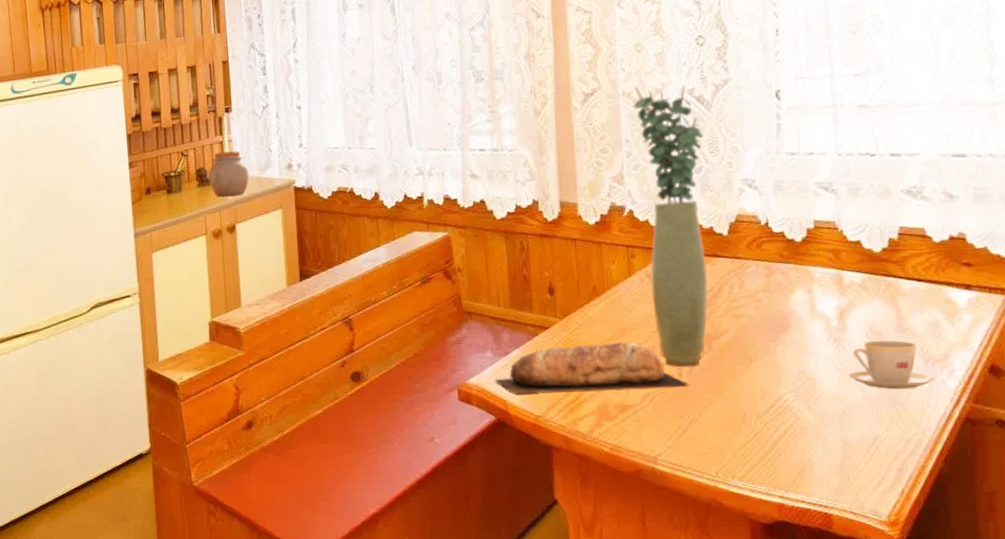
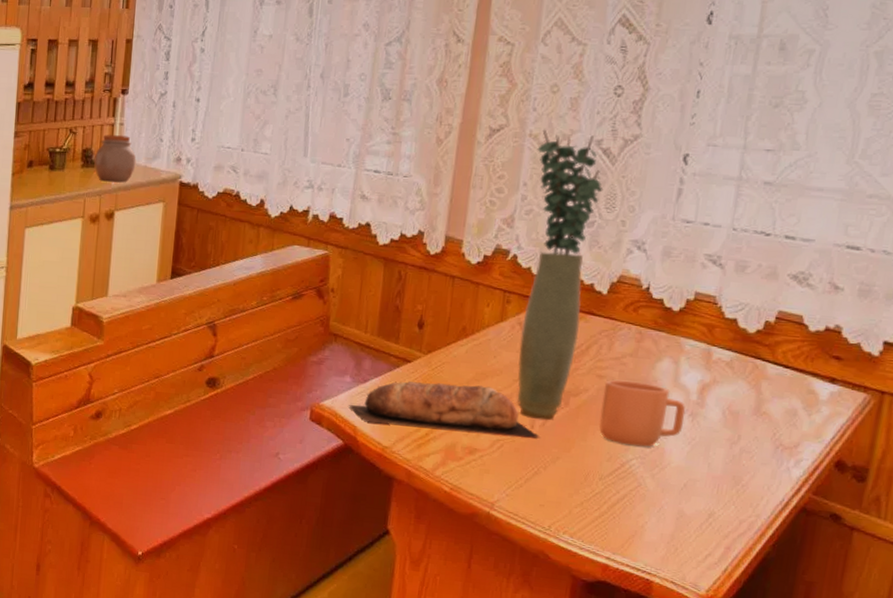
mug: none [743,316,830,381] -> present [598,379,686,447]
teacup: present [848,340,936,390] -> none [697,419,782,473]

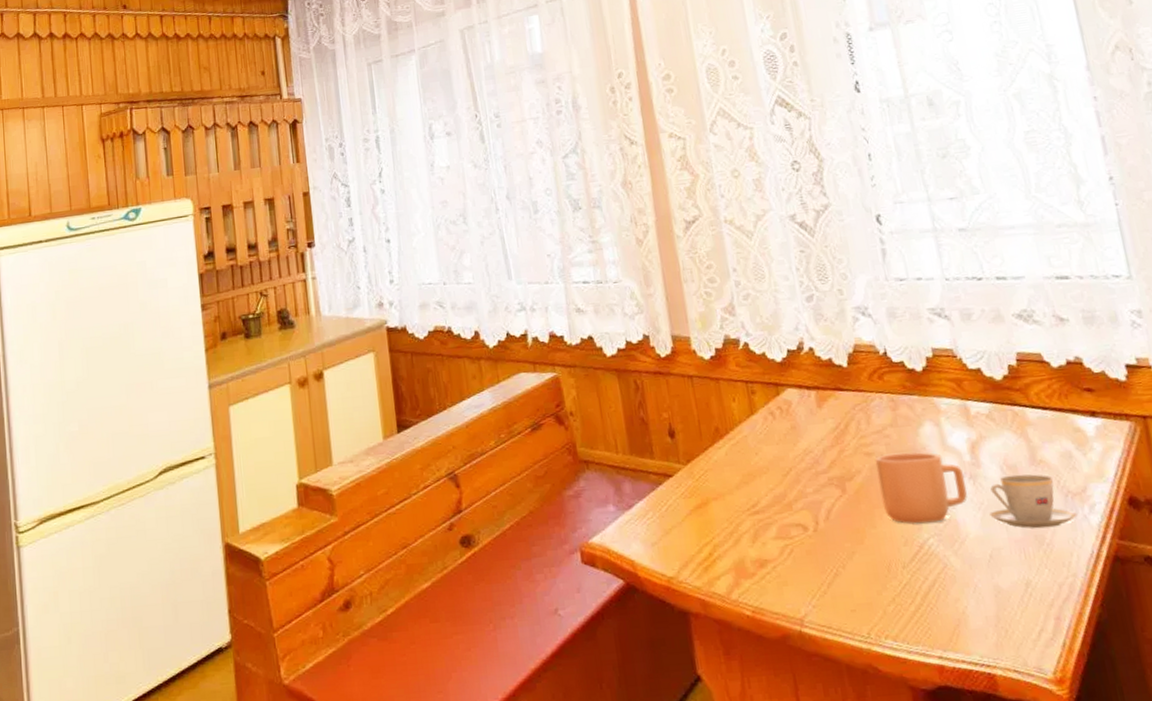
jar: present [93,135,136,183] -> none [290,289,337,342]
bread loaf: present [349,381,540,438] -> none [620,487,828,552]
vase: present [517,129,603,421] -> none [735,212,840,515]
teacup: none [697,419,782,473] -> present [989,474,1078,529]

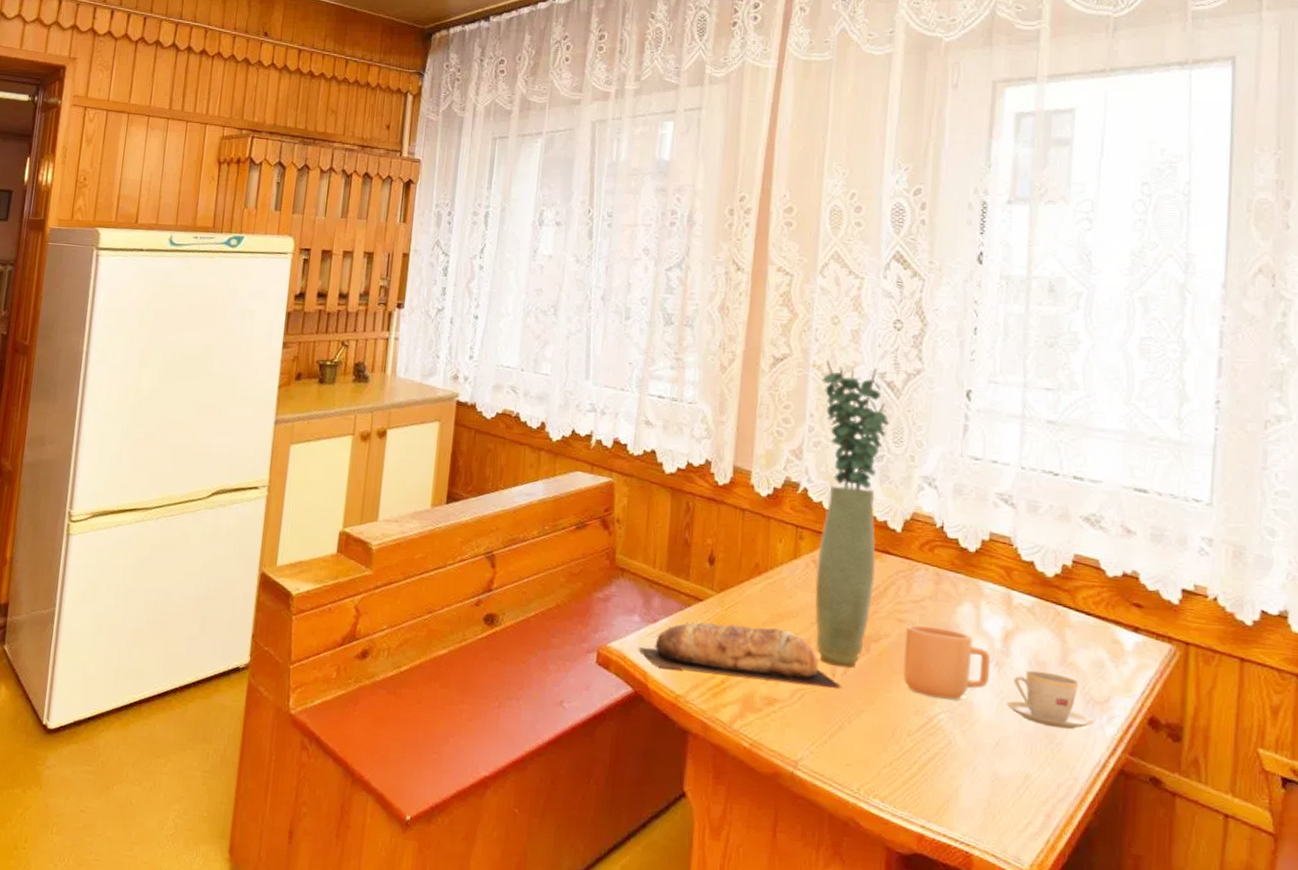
bread loaf: none [620,487,828,552] -> present [638,622,843,687]
vase: none [735,212,840,515] -> present [814,360,890,669]

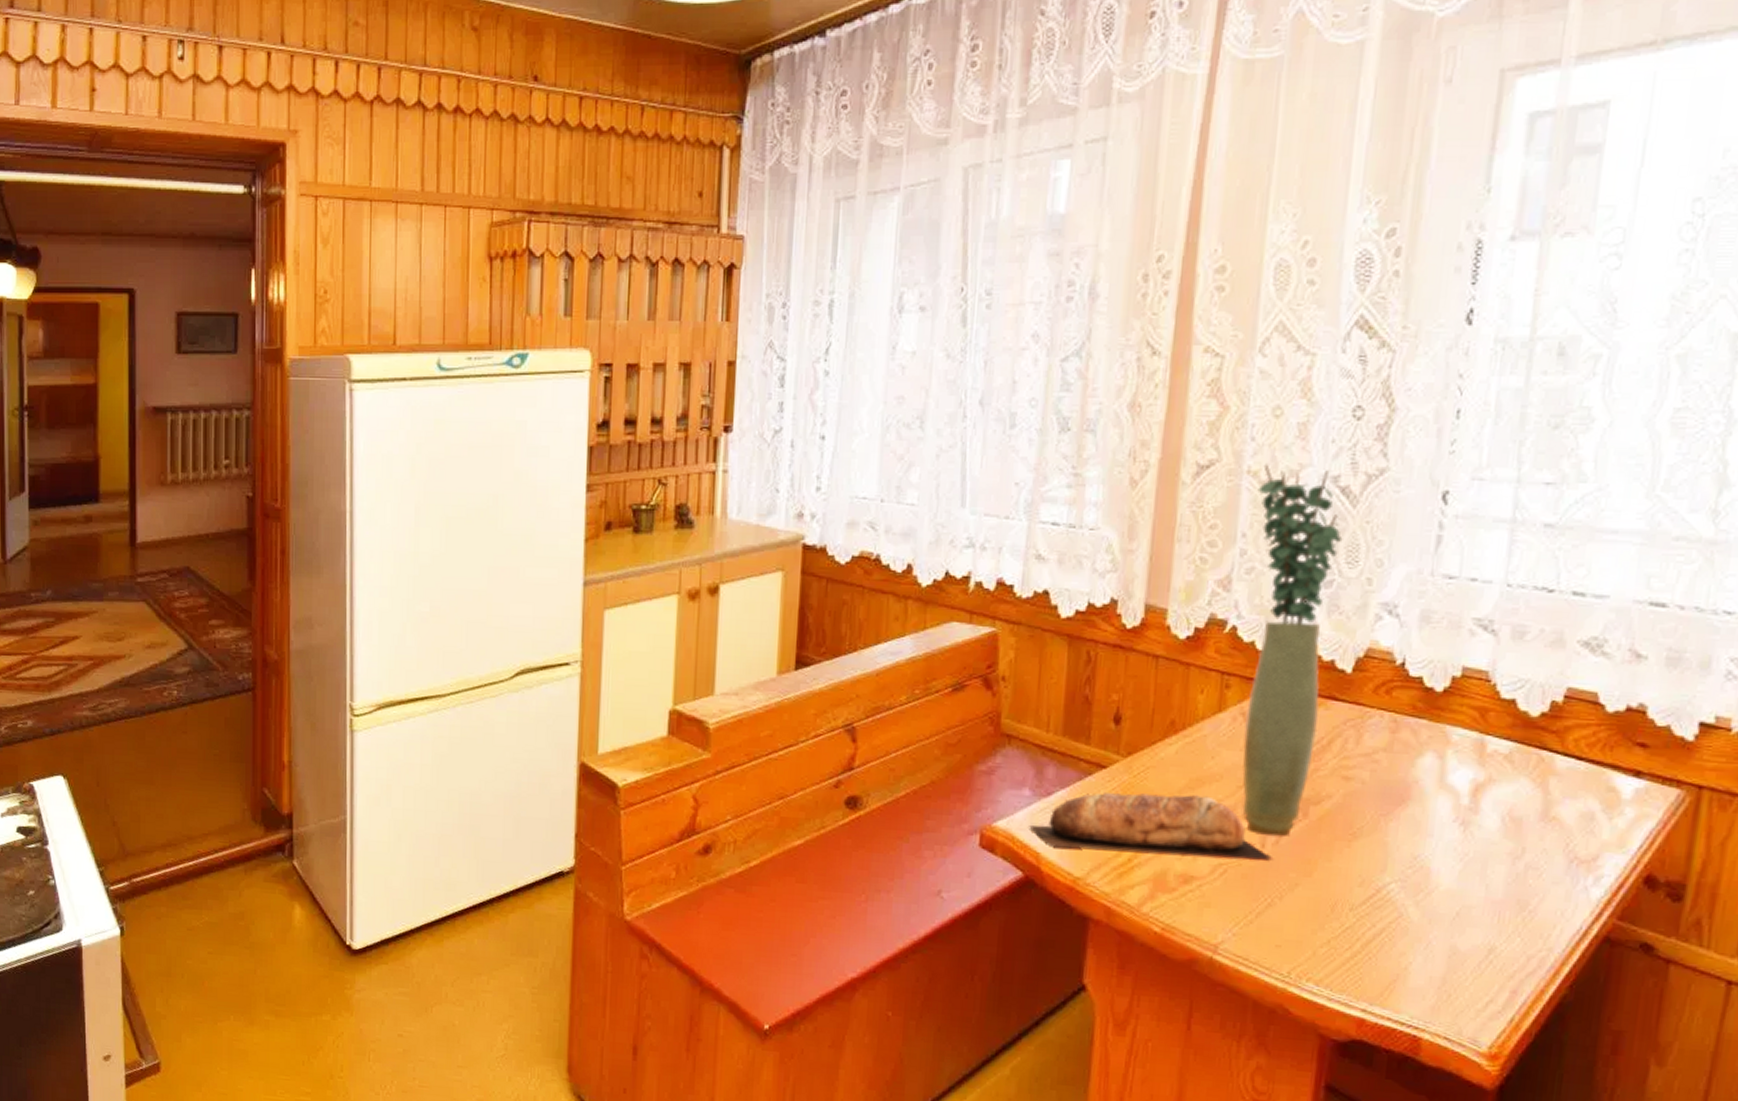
mug: present [902,624,991,700] -> none [1346,781,1456,867]
teacup: present [1006,670,1094,730] -> none [1471,827,1577,894]

